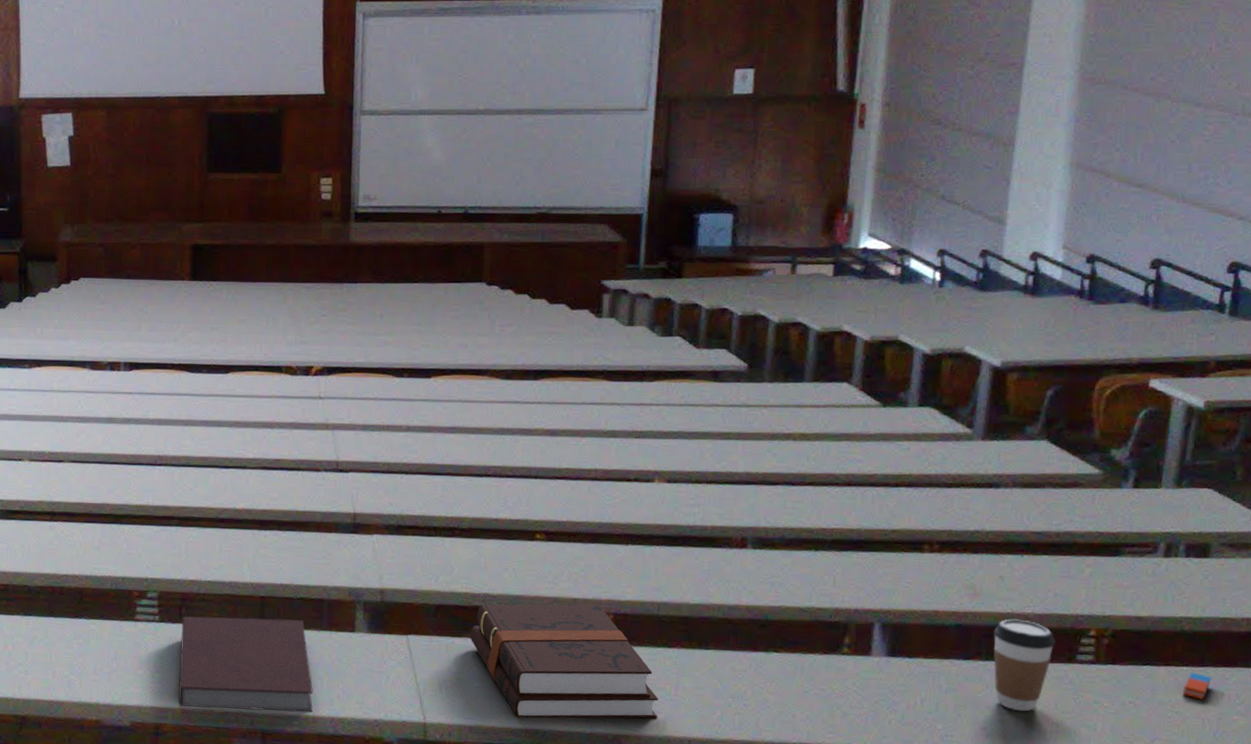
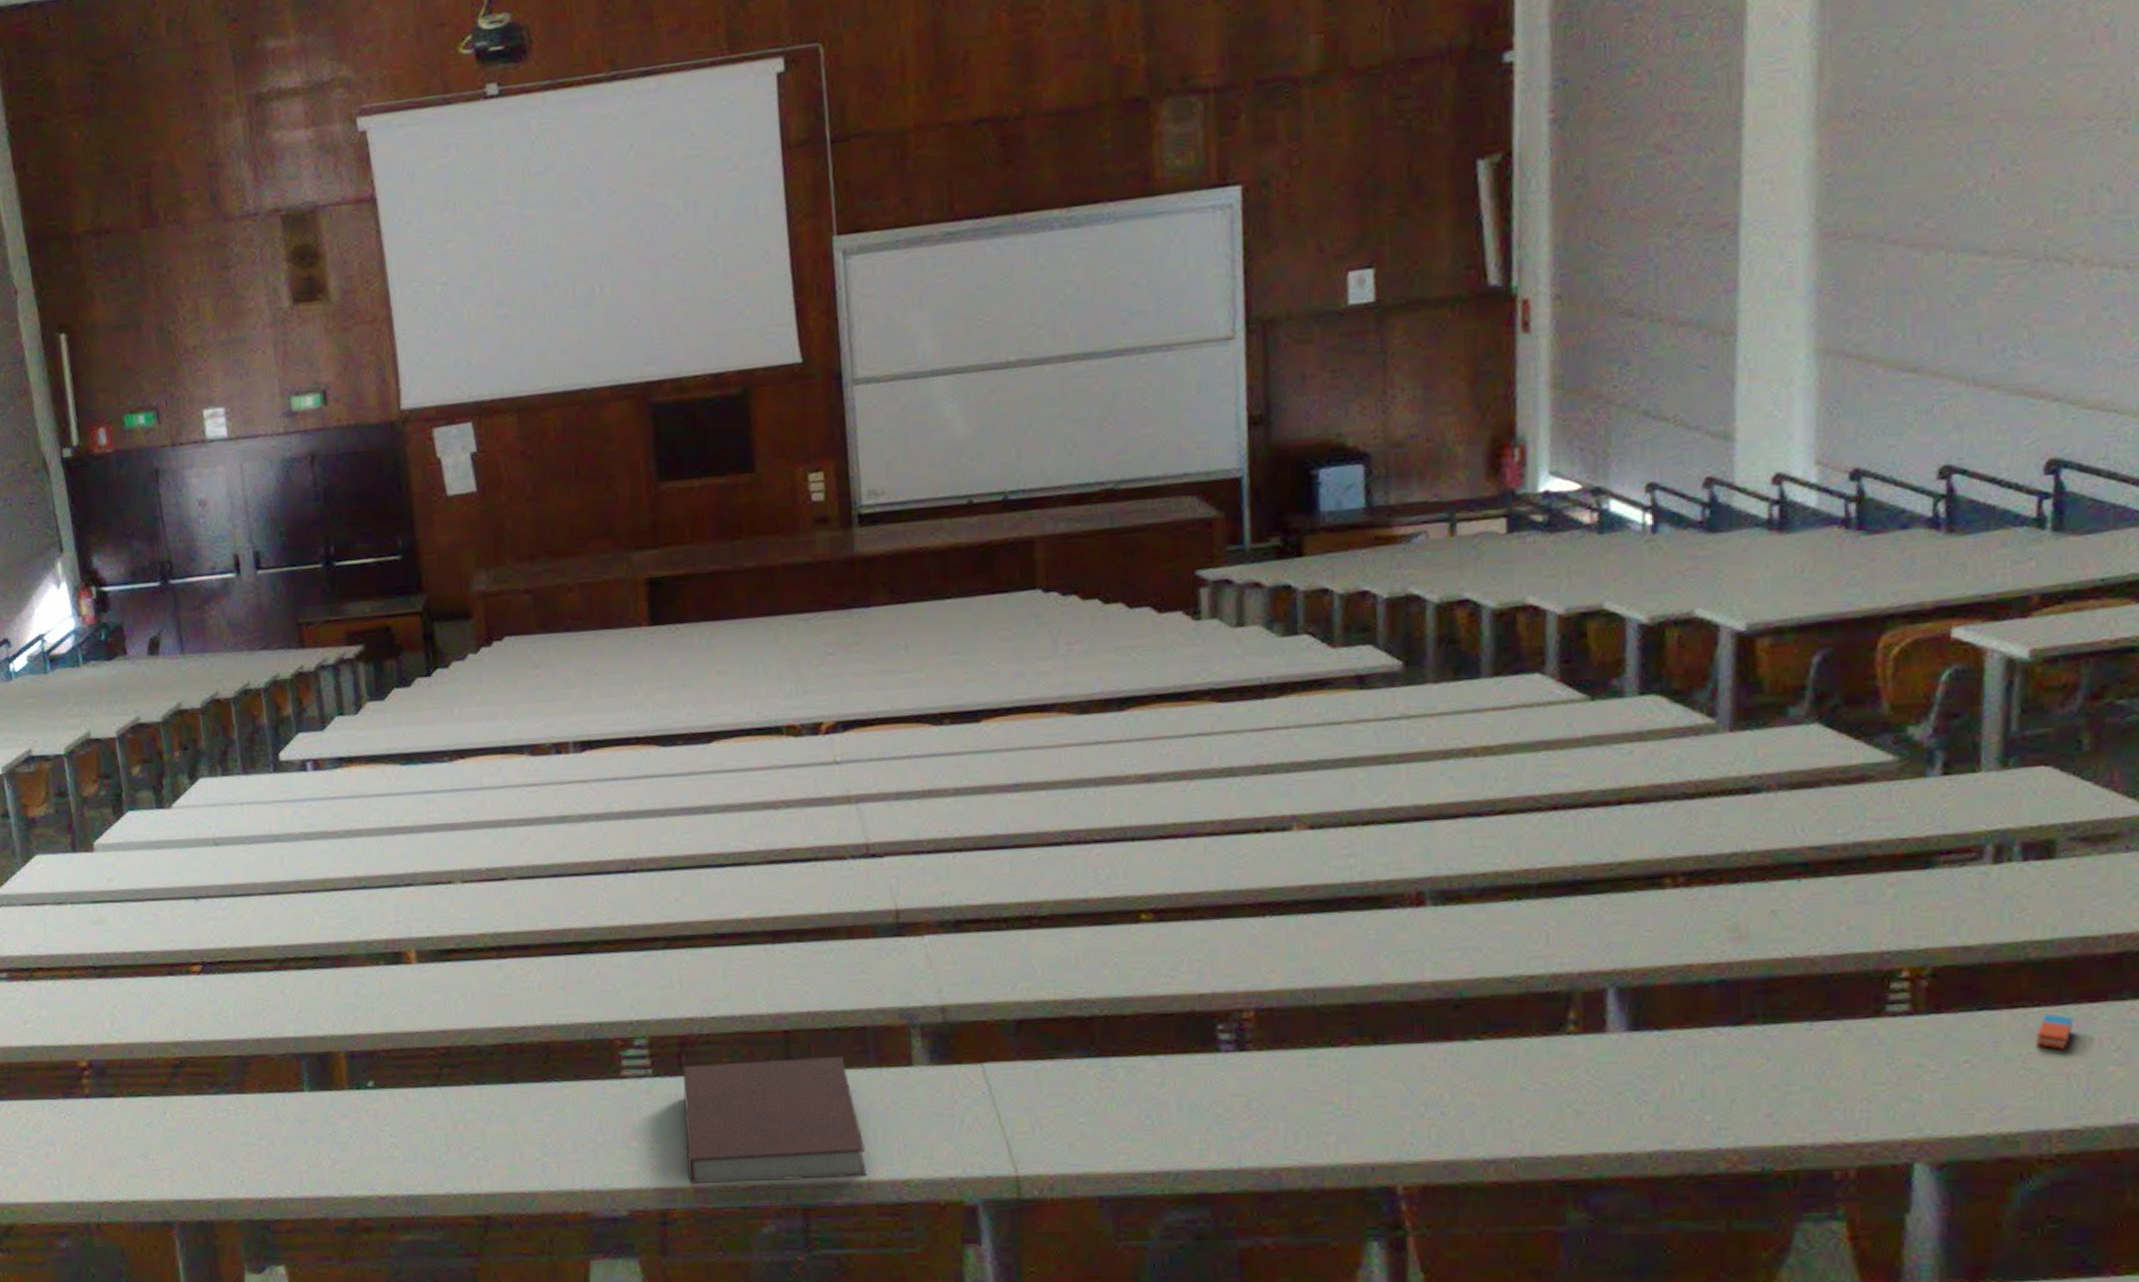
hardback book: present [470,603,659,719] -> none [1065,999,1327,1158]
coffee cup: present [993,619,1055,712] -> none [1770,965,1855,1088]

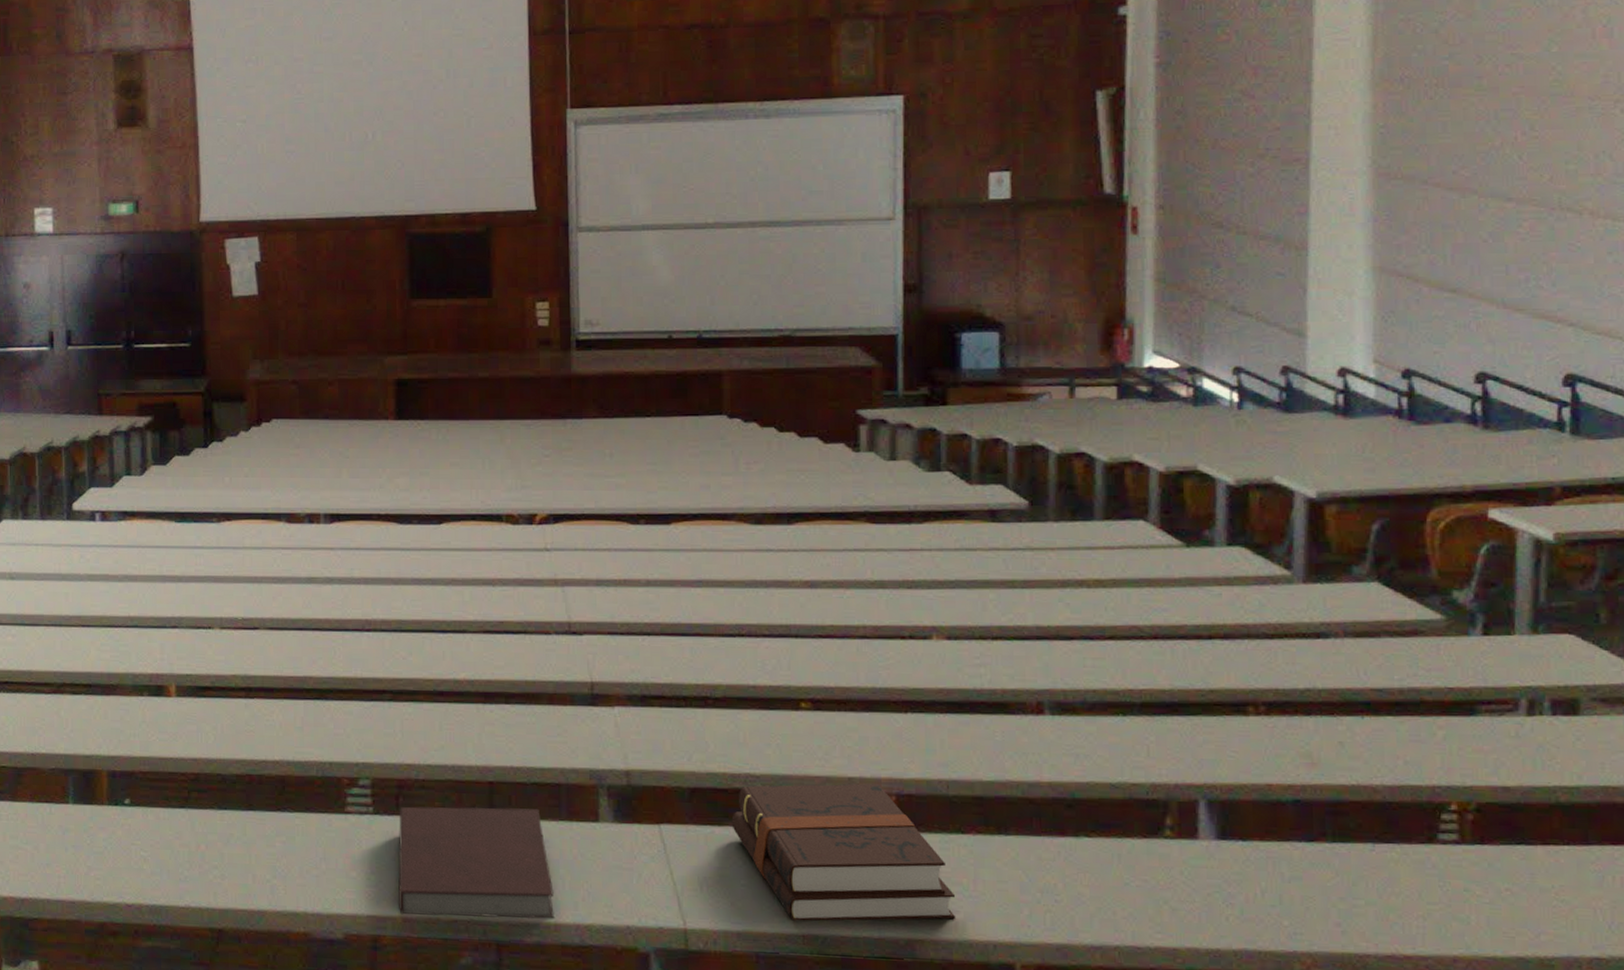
hardback book: none [1065,999,1327,1158] -> present [731,783,956,921]
eraser: present [2037,1013,2074,1050] -> none [1567,851,1599,885]

